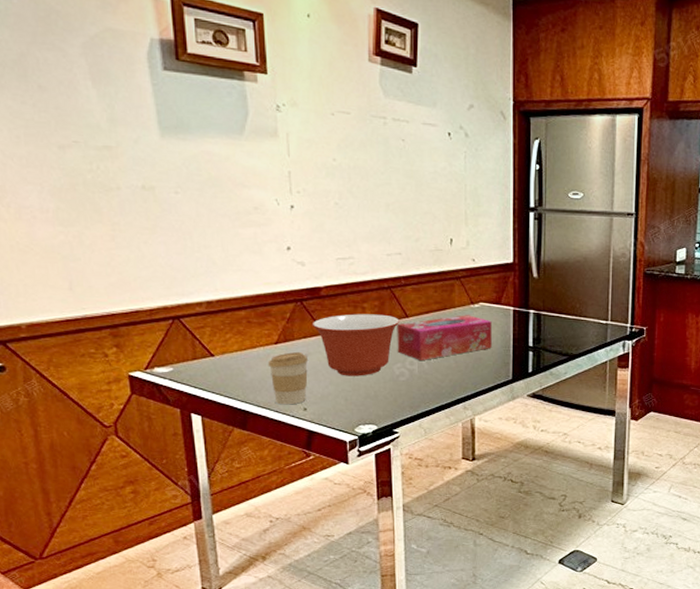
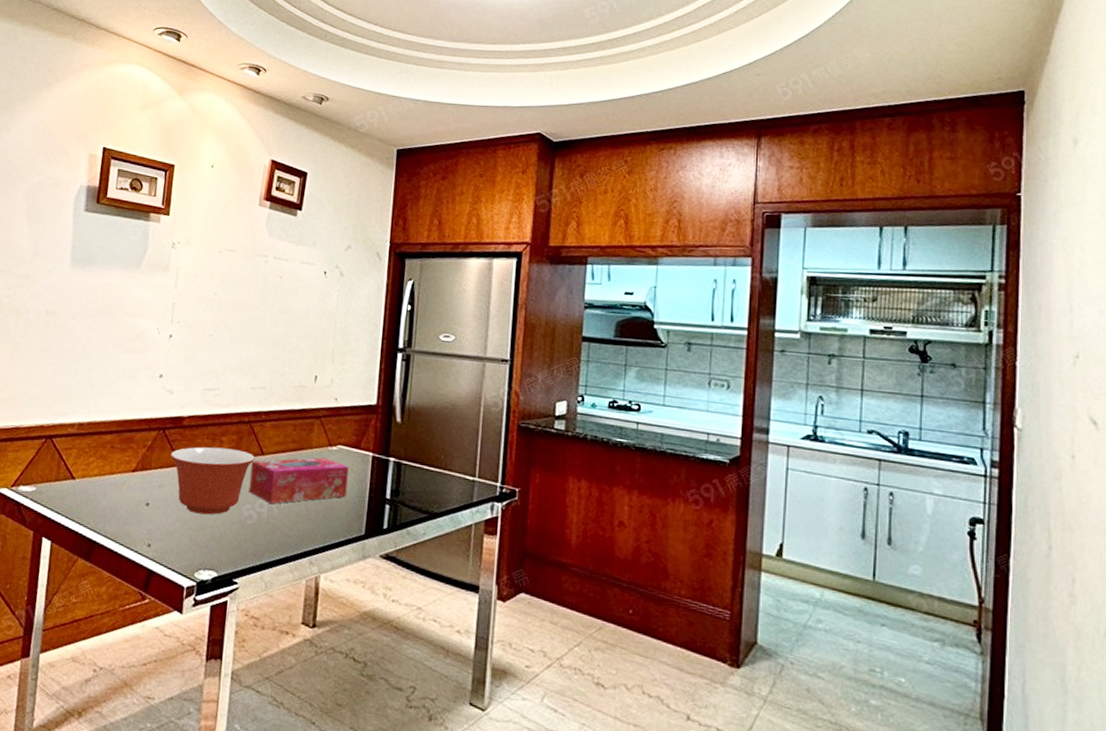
coffee cup: present [268,352,309,405] -> none [122,482,161,539]

